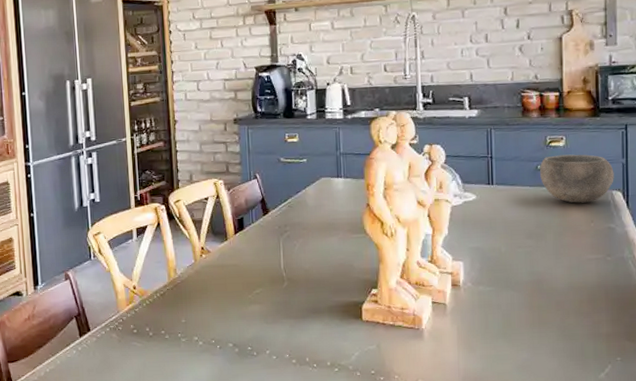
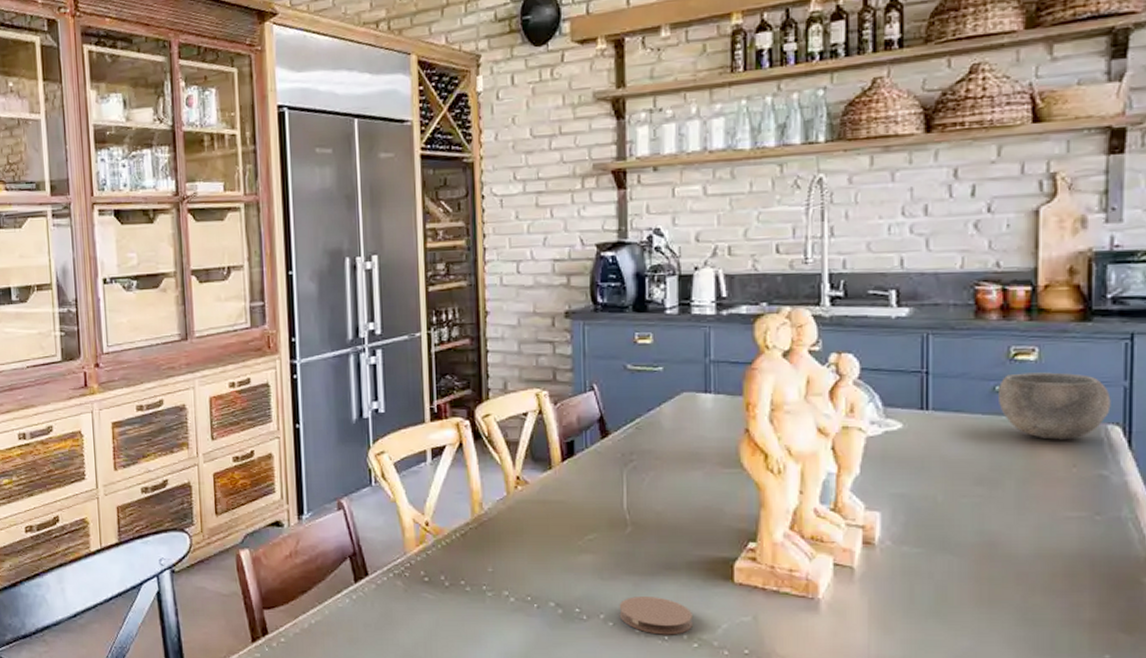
coaster: none [280,334,334,364] -> present [619,596,693,635]

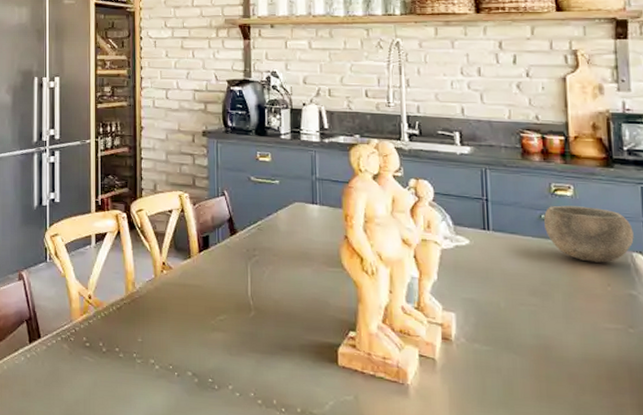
coaster: present [619,596,693,635] -> none [244,371,305,408]

